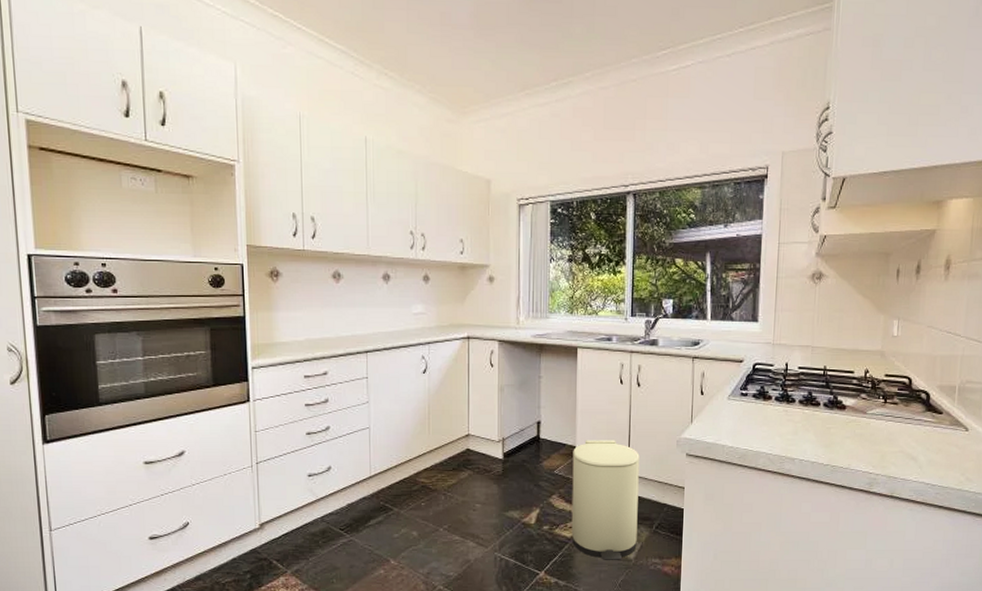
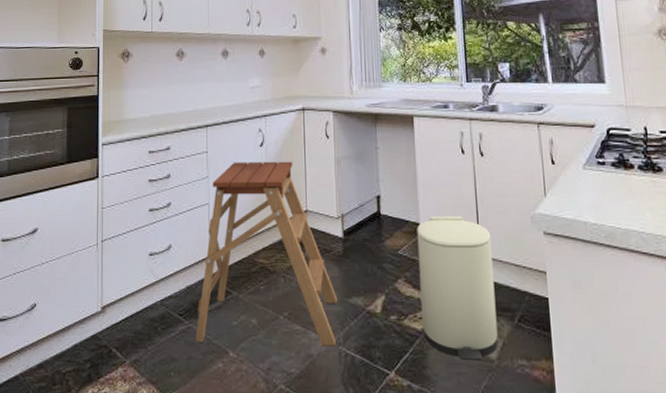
step ladder: none [357,388,496,553] -> present [195,161,338,346]

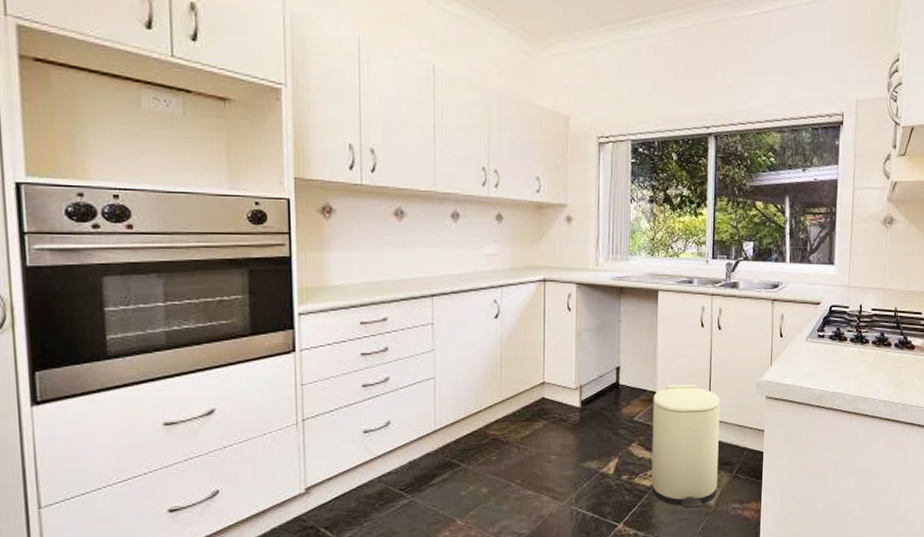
step ladder: present [195,161,338,346] -> none [419,333,572,514]

